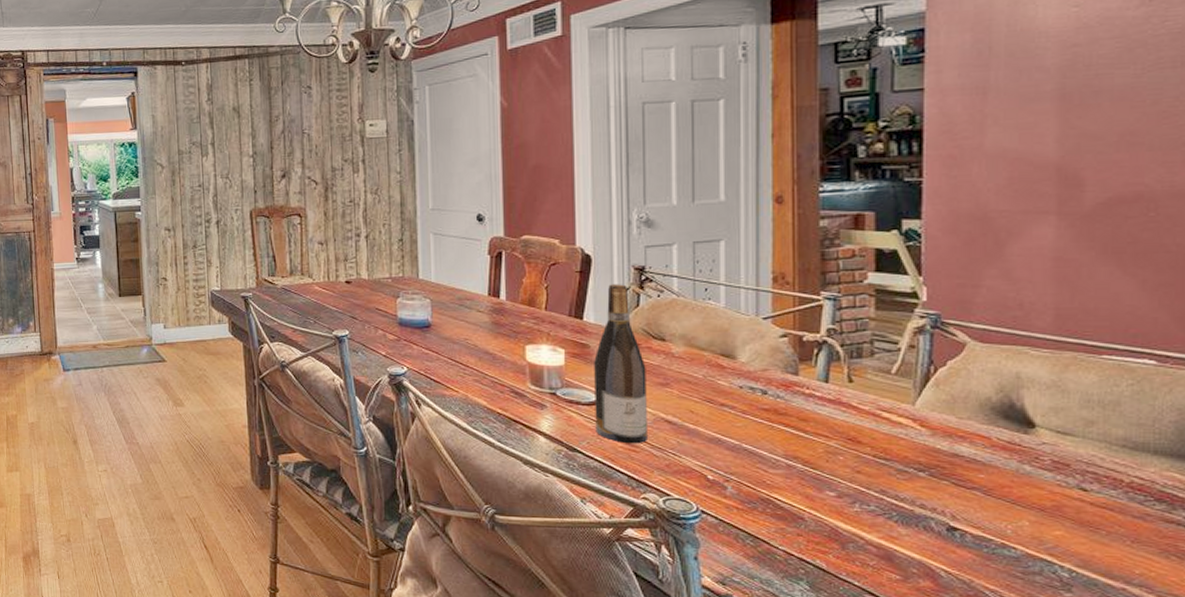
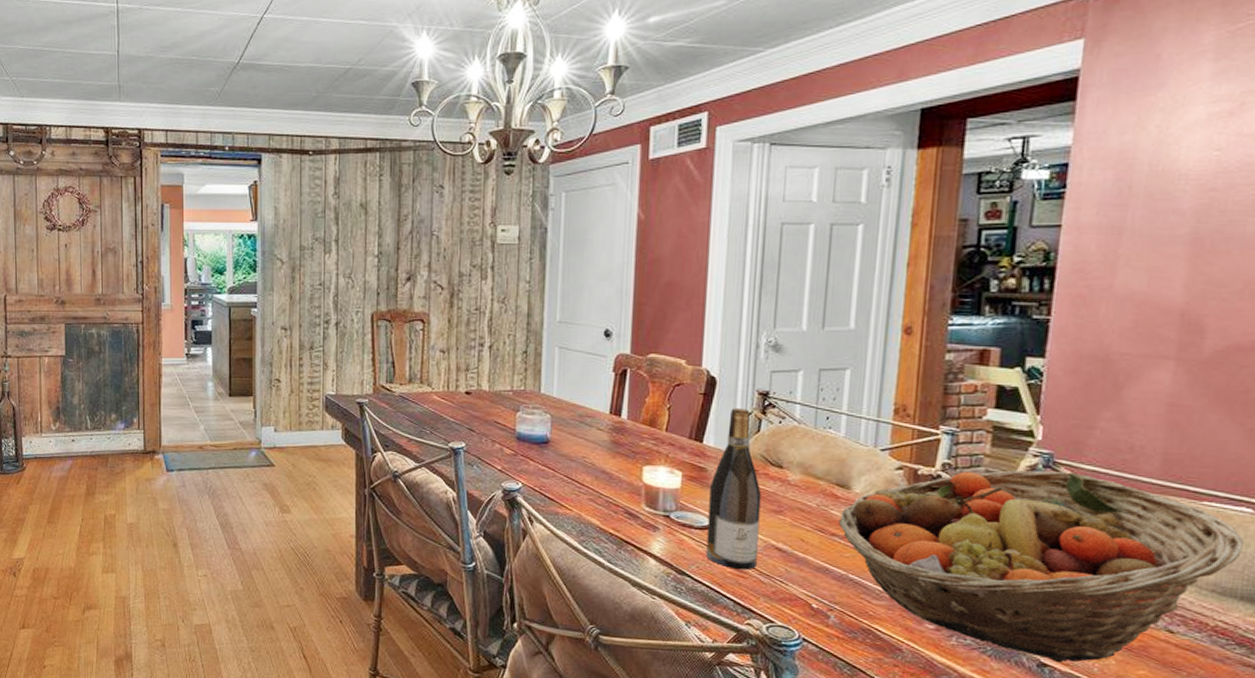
fruit basket: none [726,332,1150,526] -> present [838,470,1244,663]

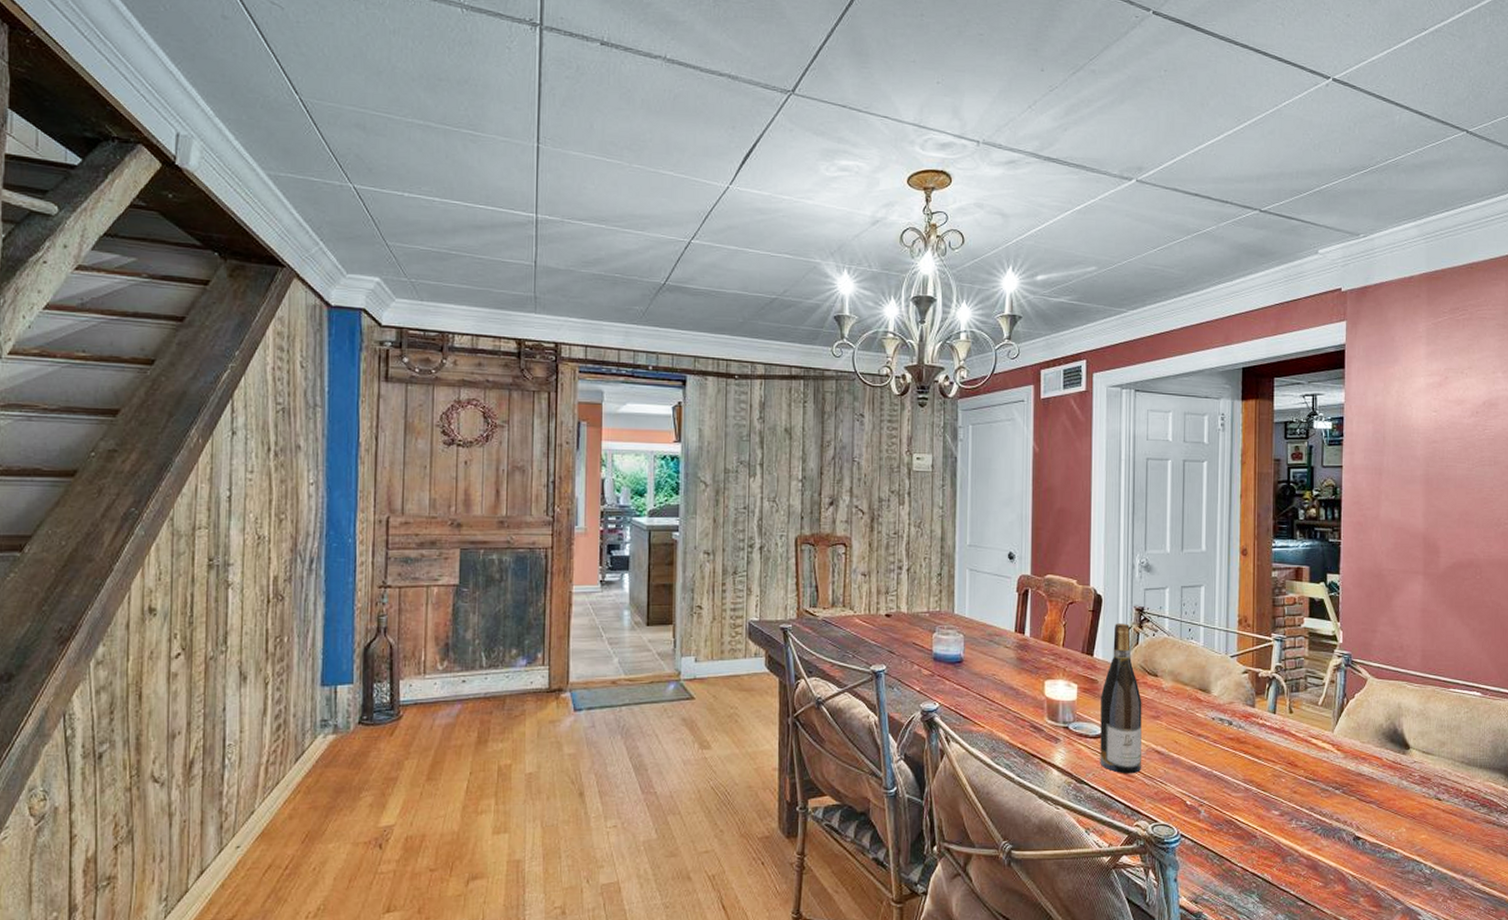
fruit basket: present [838,470,1244,663] -> none [1202,669,1477,835]

